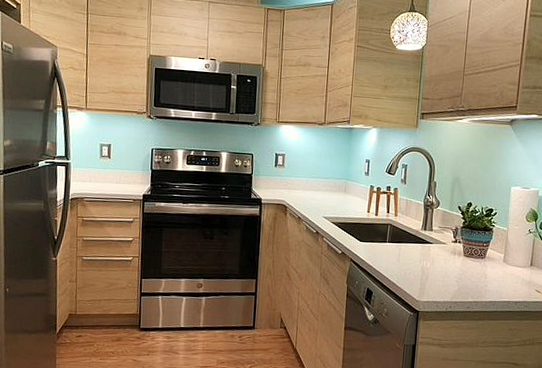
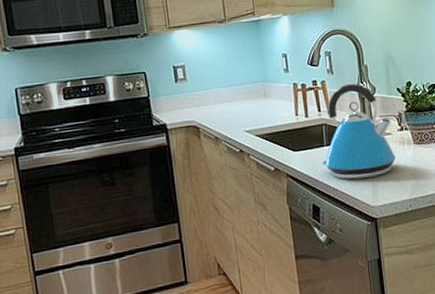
kettle: none [381,194,448,277] -> present [321,83,396,180]

